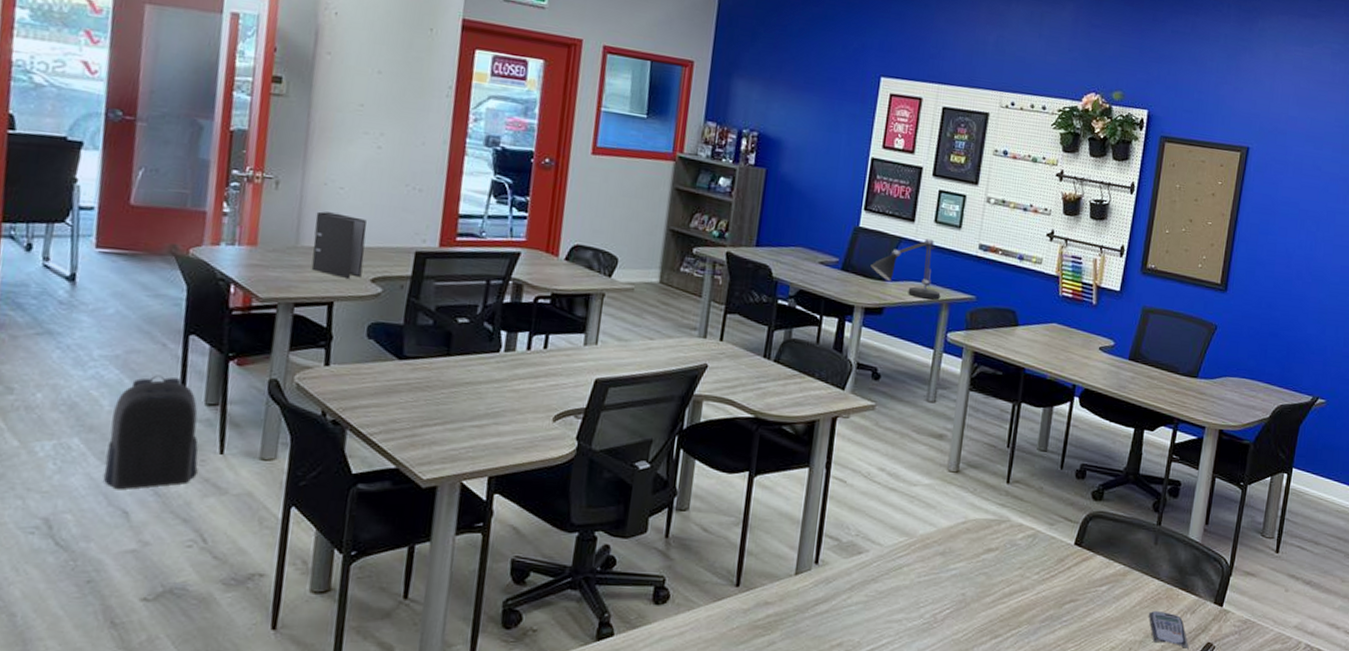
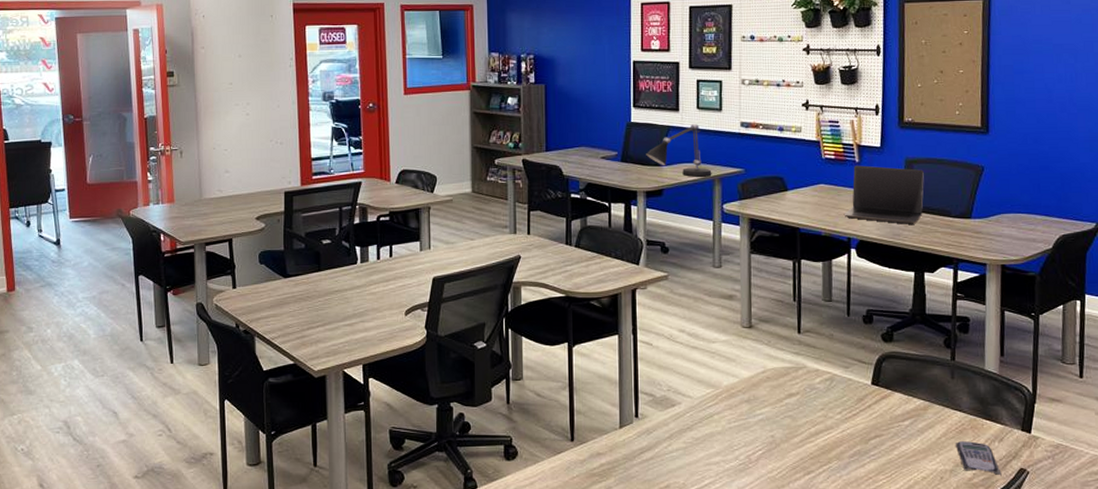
backpack: present [103,375,199,489] -> none [97,308,158,395]
binder: present [311,211,367,278] -> none [211,170,249,219]
laptop computer: none [1072,307,1159,378] -> present [843,165,924,224]

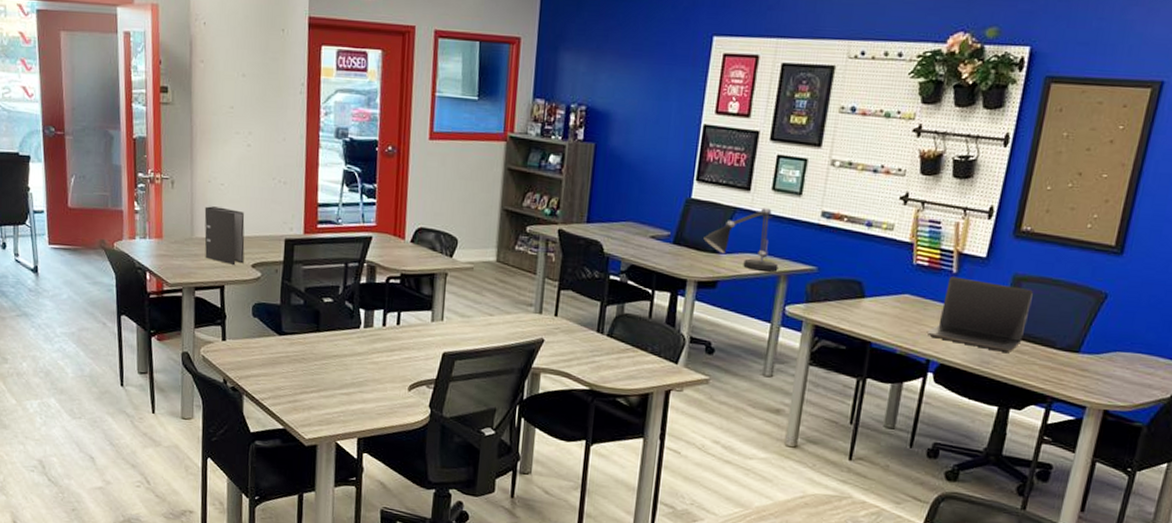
binder: none [211,170,249,219] -> present [204,206,245,265]

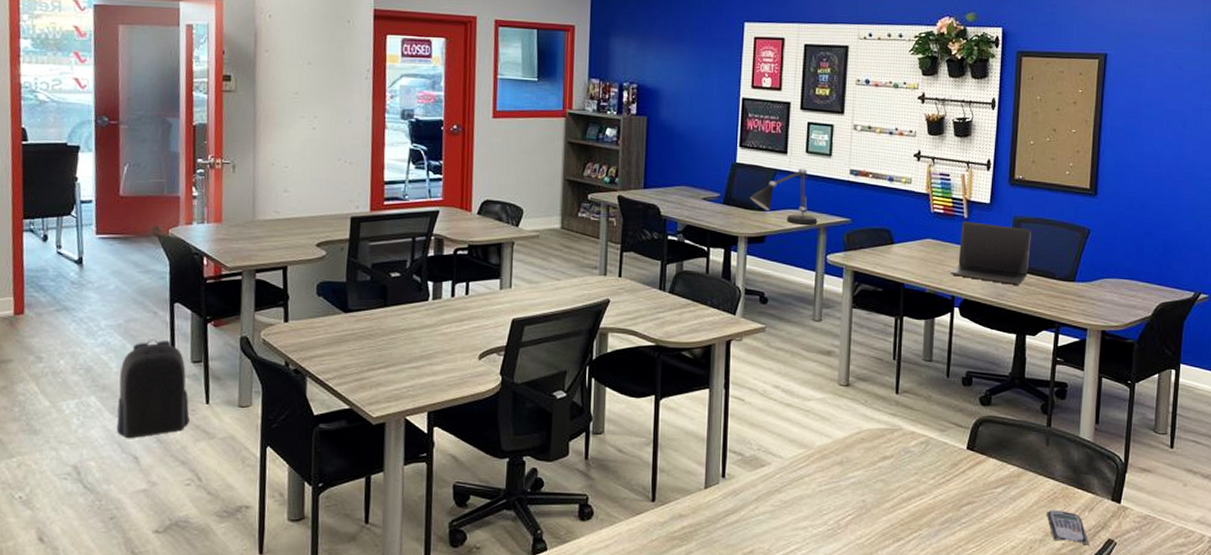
backpack: none [74,348,138,440] -> present [116,339,190,438]
binder: present [204,206,245,265] -> none [267,188,309,245]

